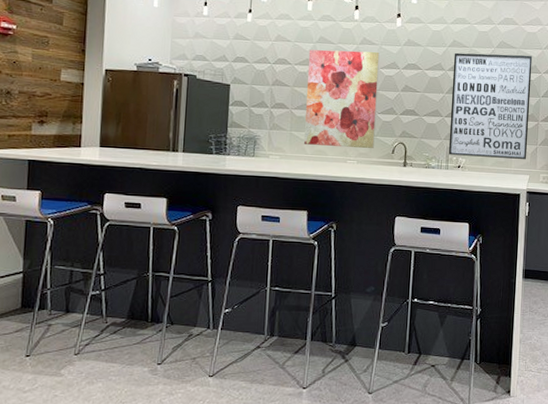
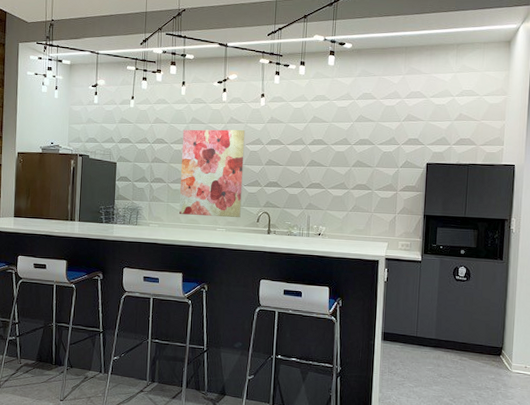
wall art: present [448,52,533,159] -> none [309,127,391,227]

